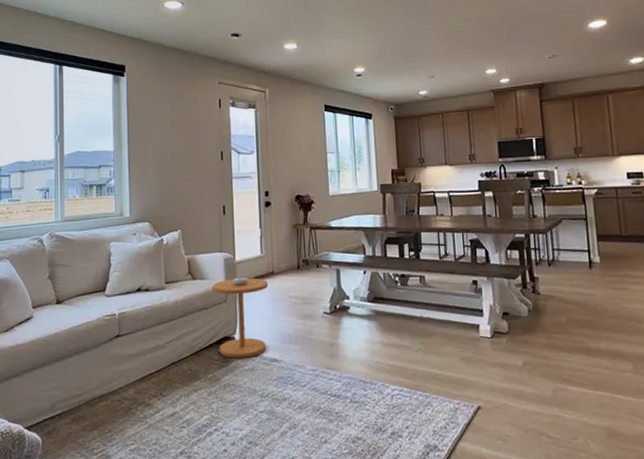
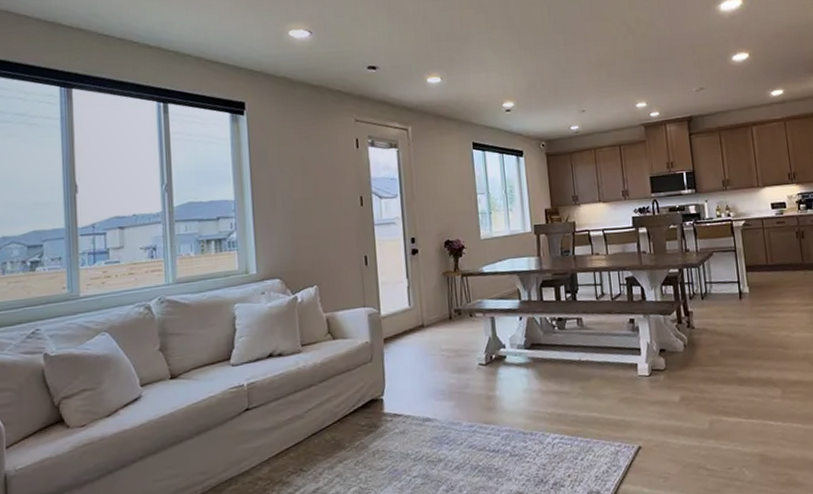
side table: present [212,277,268,358] -> none [356,332,418,422]

